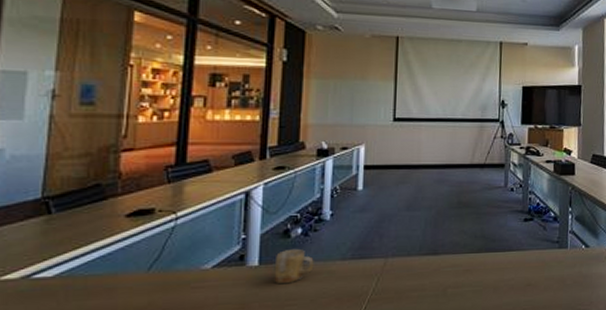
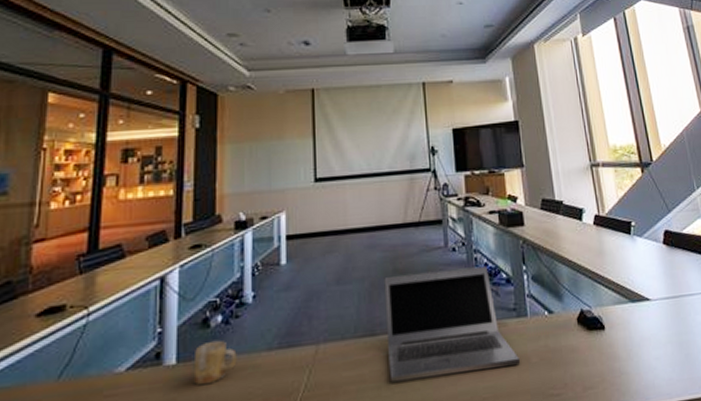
laptop: none [446,205,558,292] -> present [384,266,521,383]

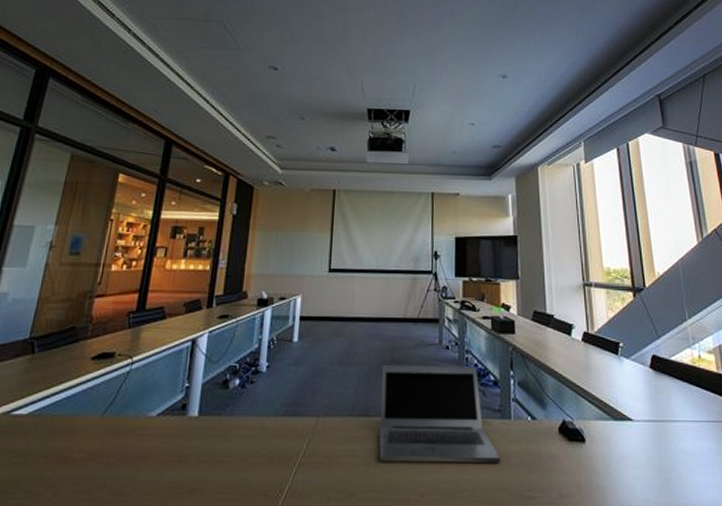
mug: present [193,340,237,386] -> none [210,400,249,438]

